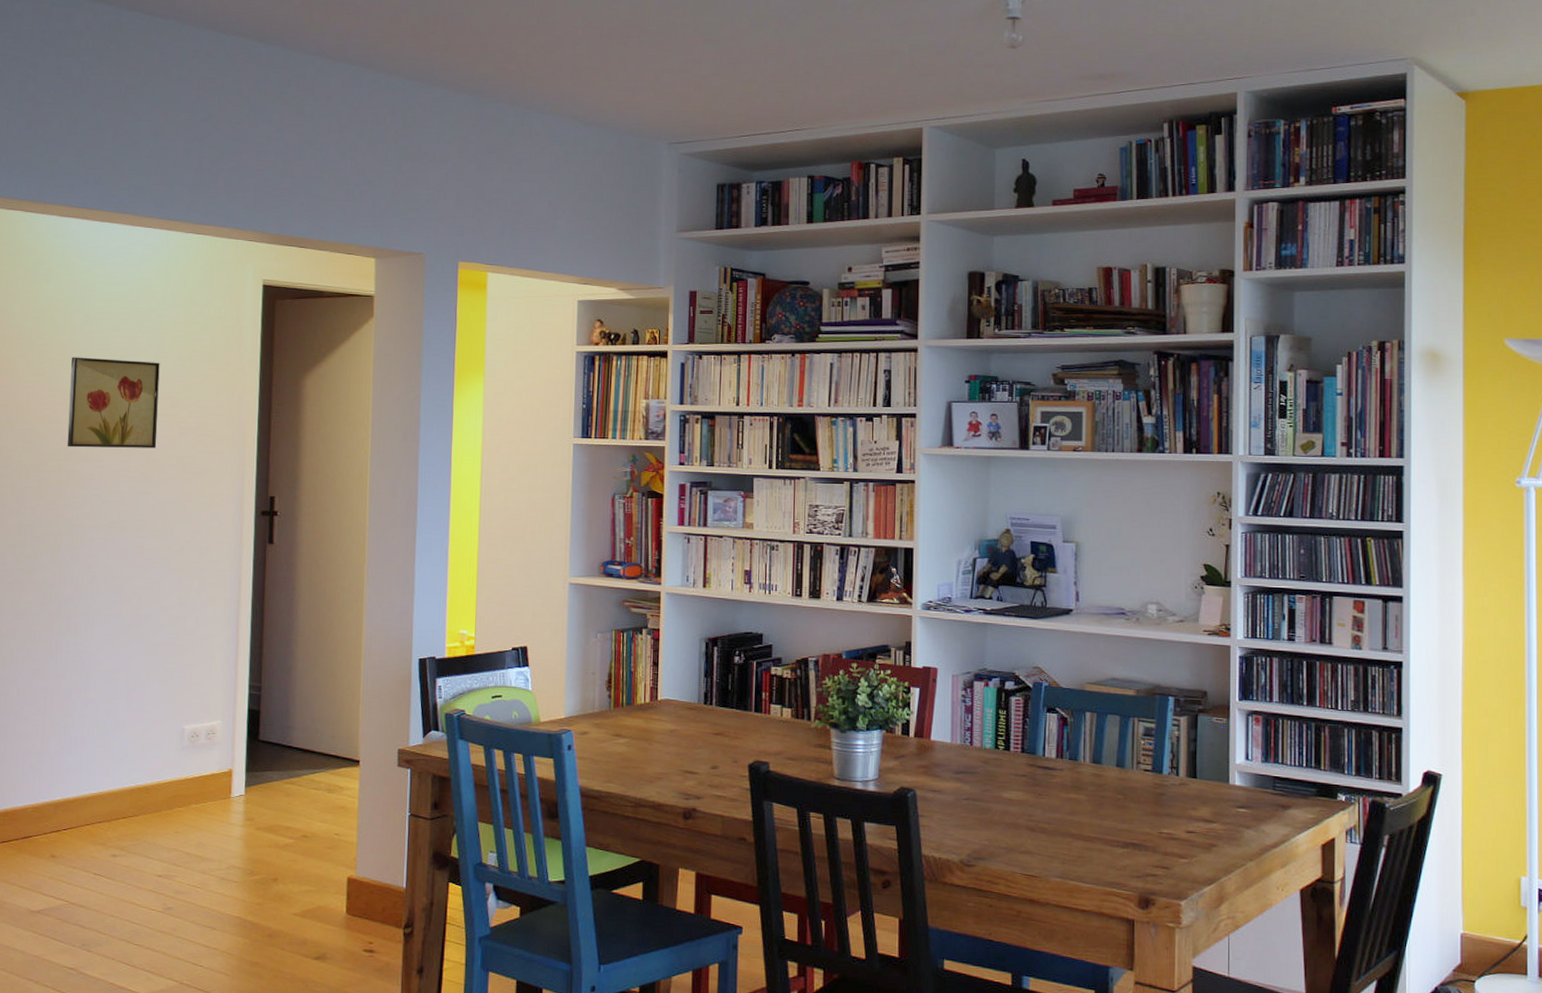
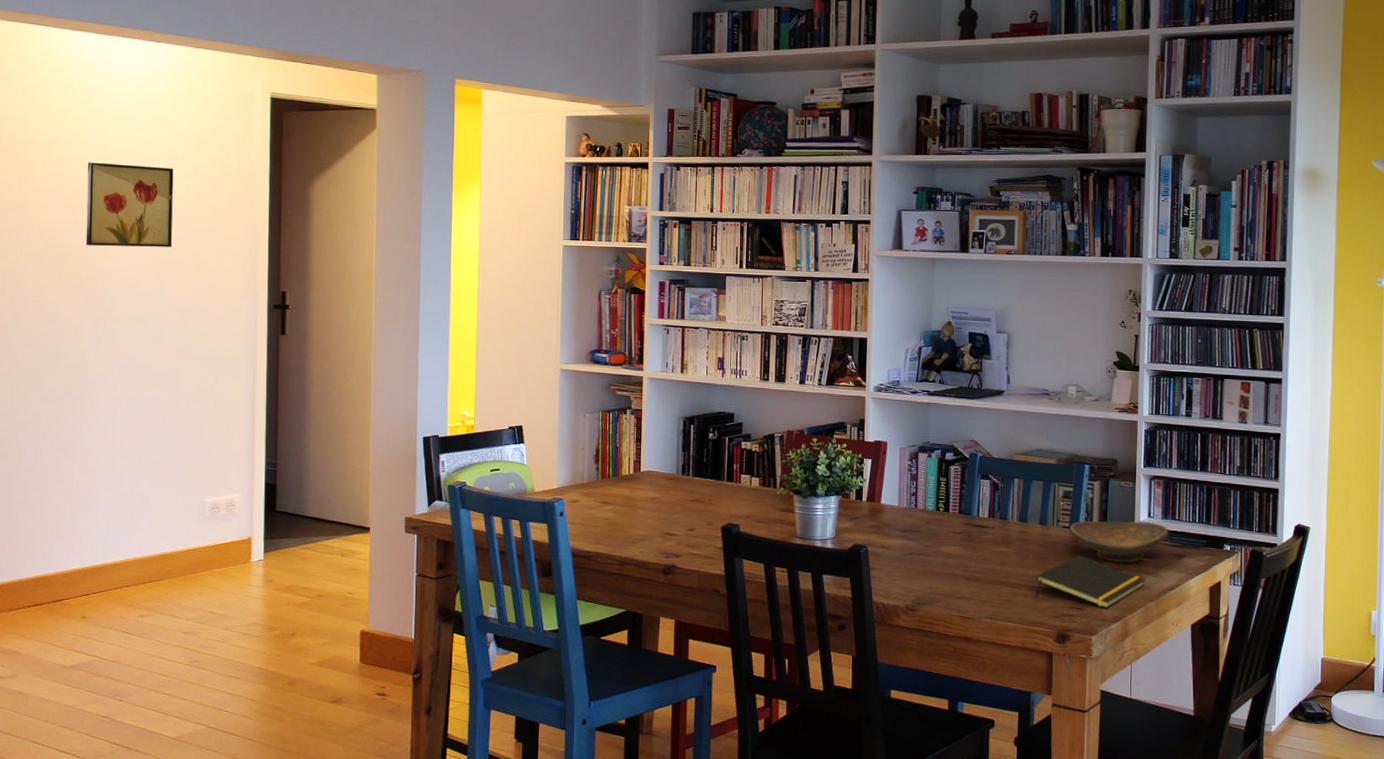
notepad: none [1113,803,1244,869] -> present [1036,555,1146,609]
decorative bowl: none [1152,763,1271,814] -> present [1070,521,1169,563]

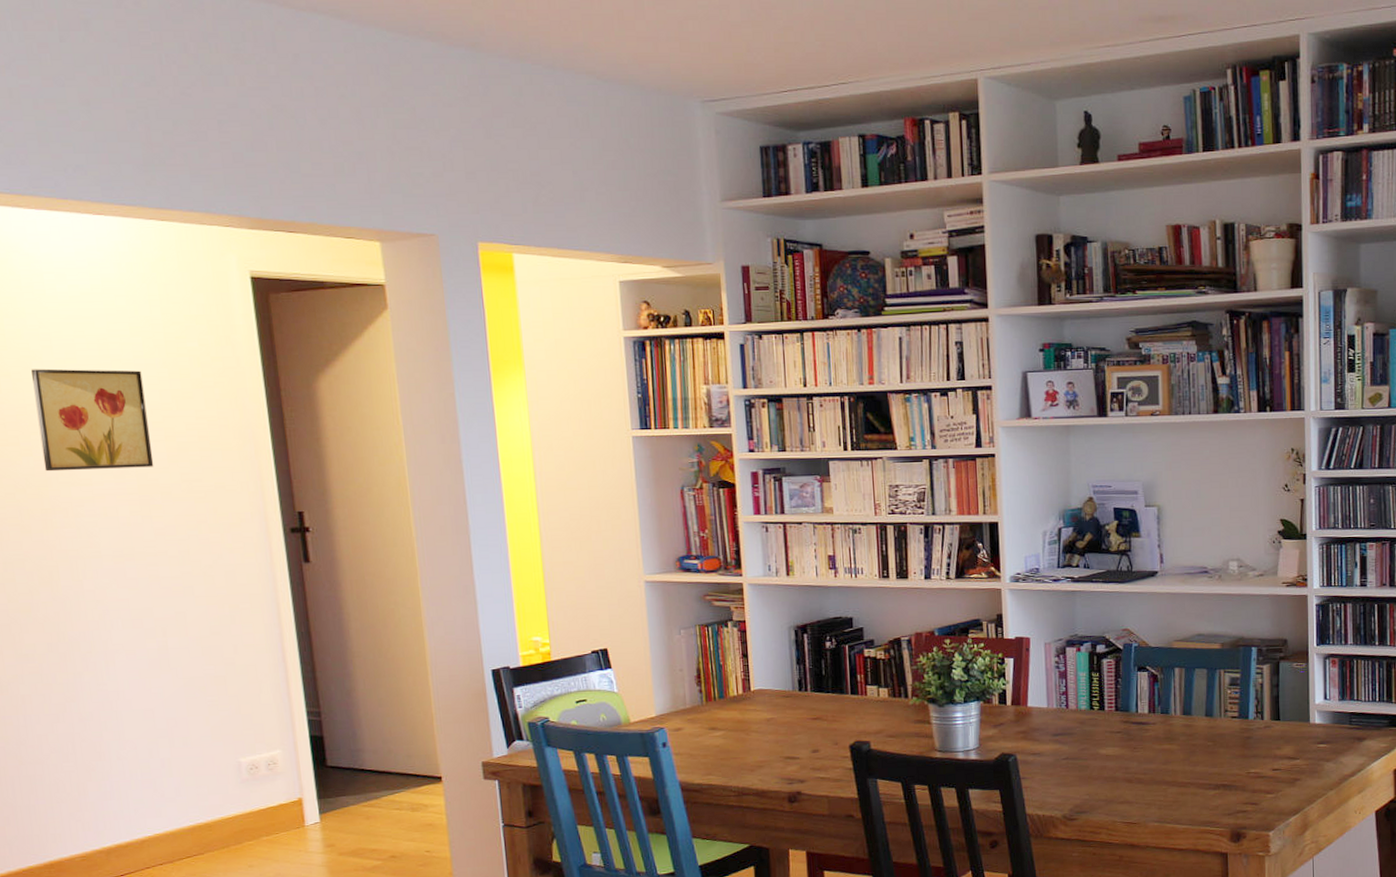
notepad: present [1036,555,1146,609] -> none [1205,746,1324,802]
decorative bowl: present [1070,521,1169,563] -> none [1239,704,1347,752]

